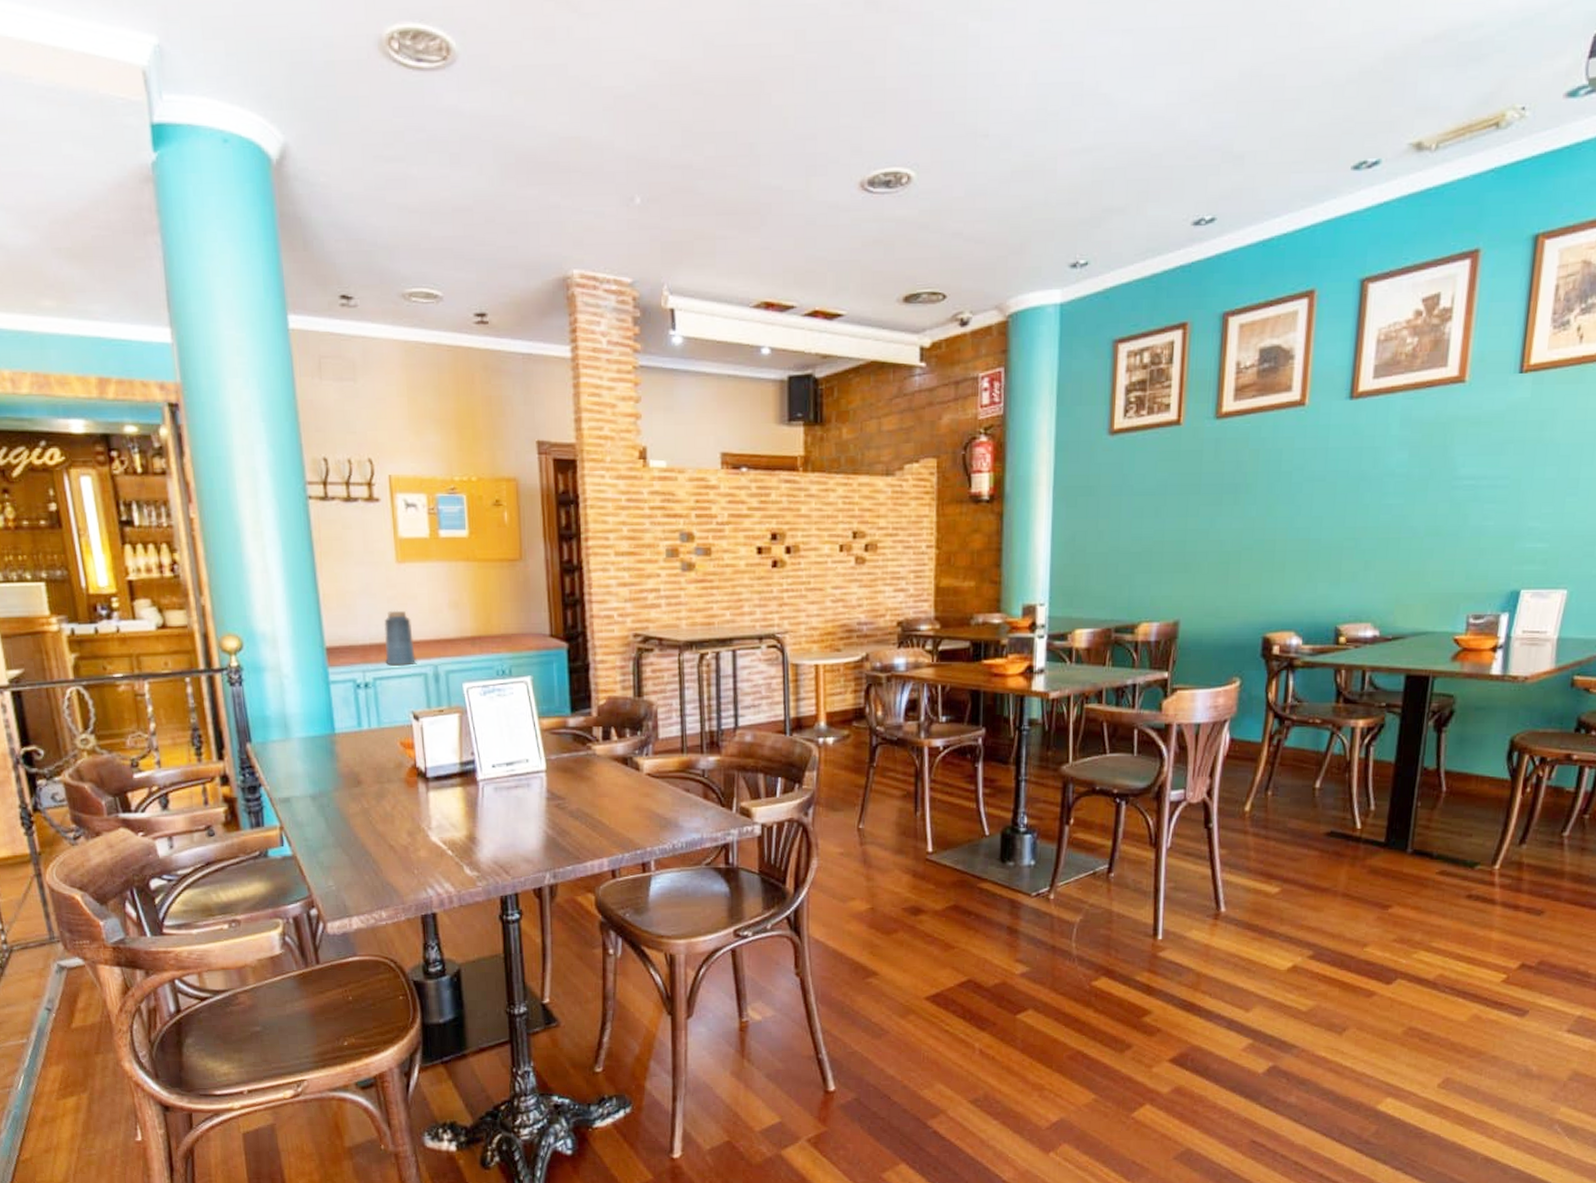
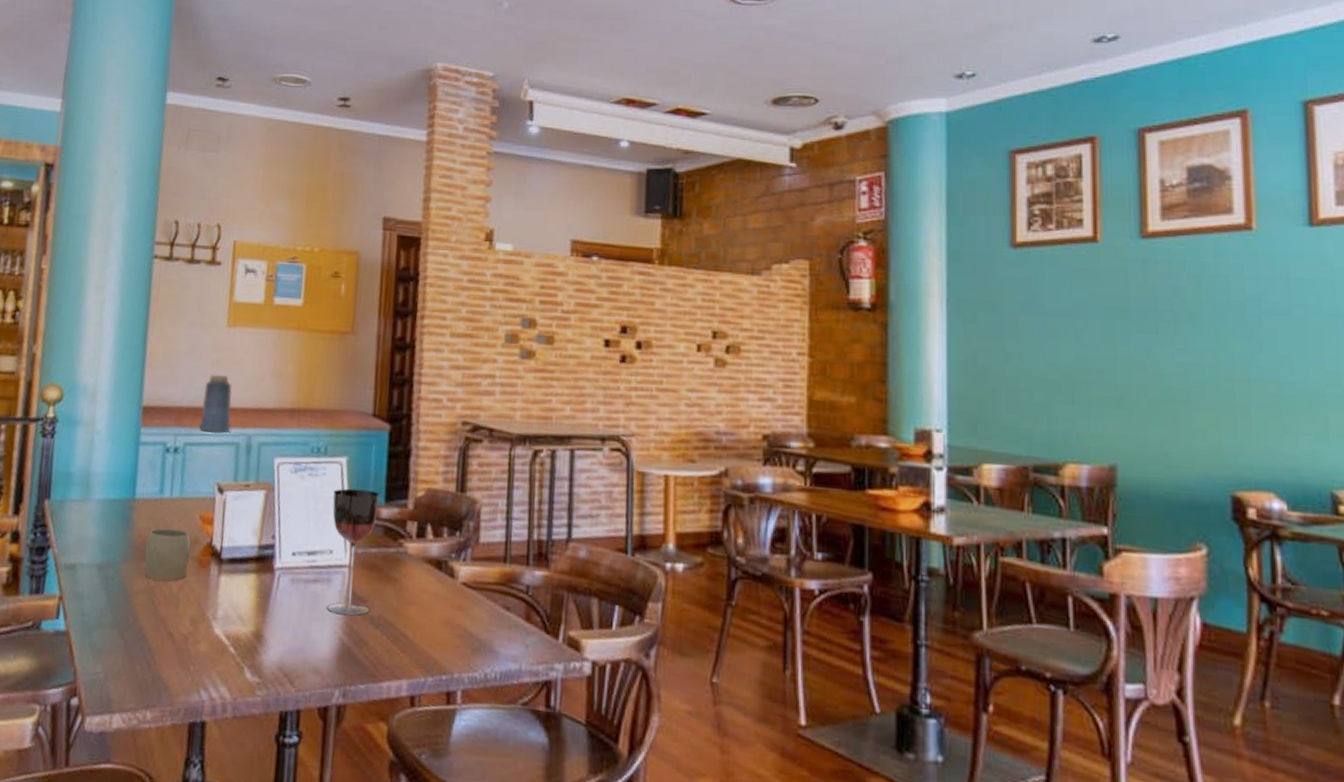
mug: none [354,756,398,804] -> present [145,528,191,583]
wineglass: none [522,704,568,812] -> present [326,488,380,616]

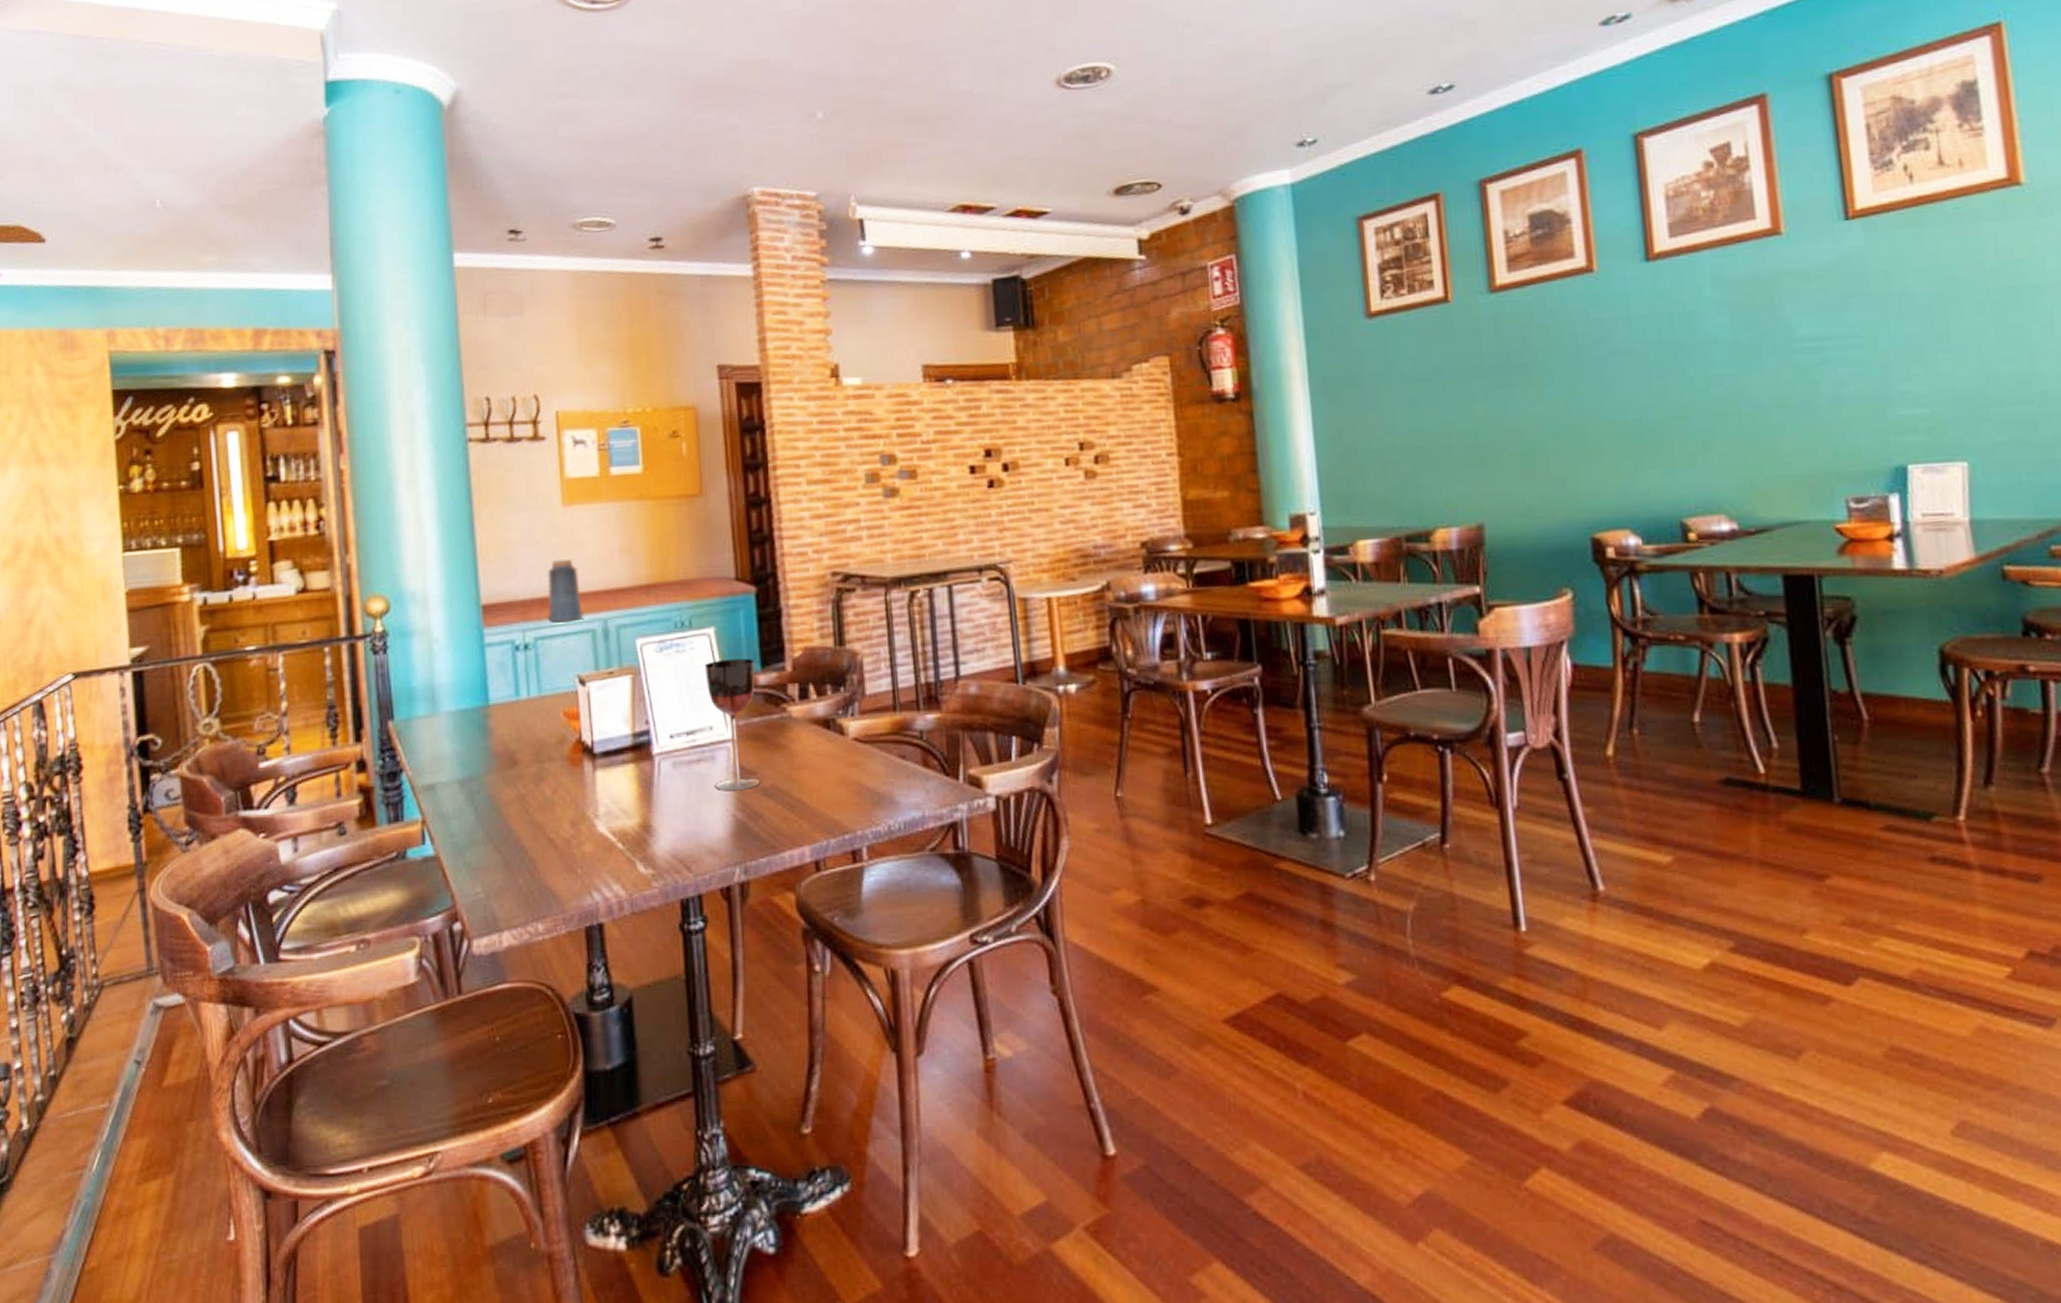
mug: present [145,528,191,583] -> none [510,730,559,788]

